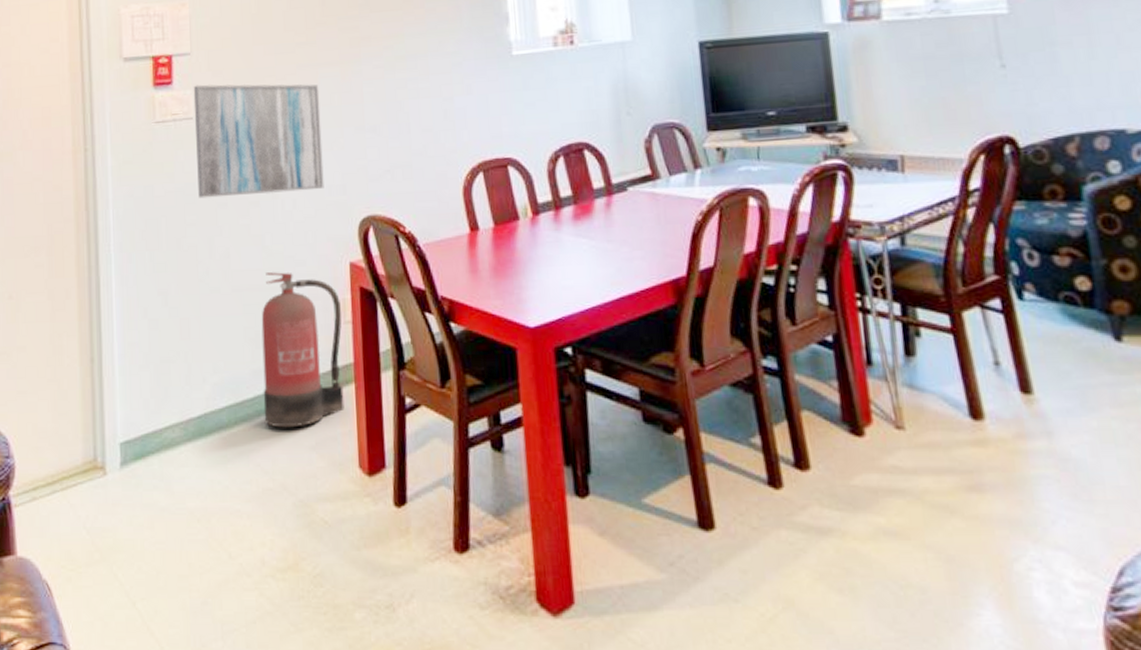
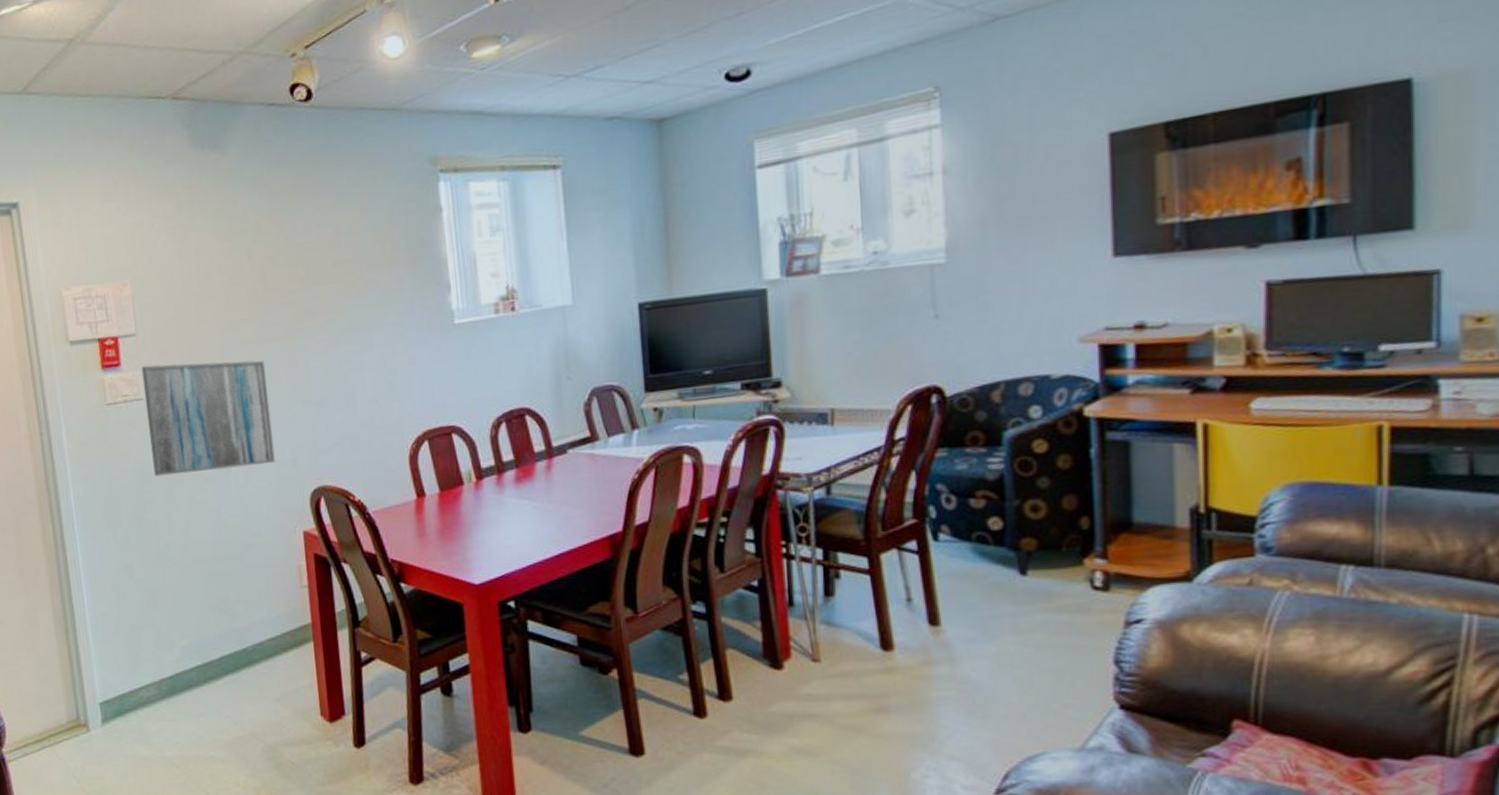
fire extinguisher: present [261,272,344,428] -> none [222,543,305,684]

